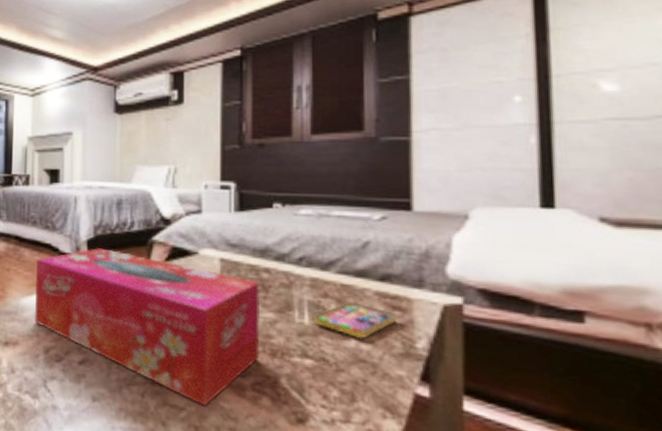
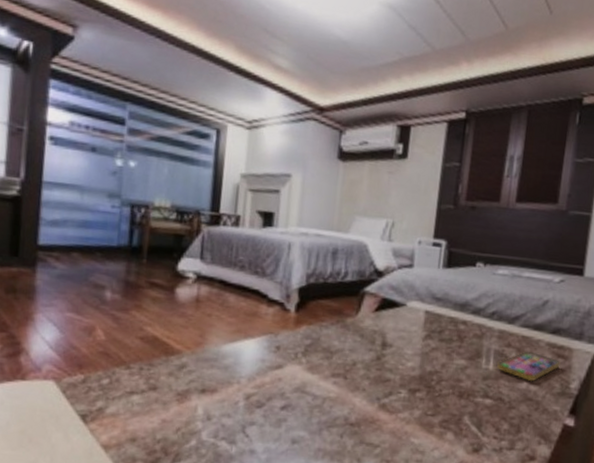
tissue box: present [35,248,260,407] -> none [236,296,457,443]

